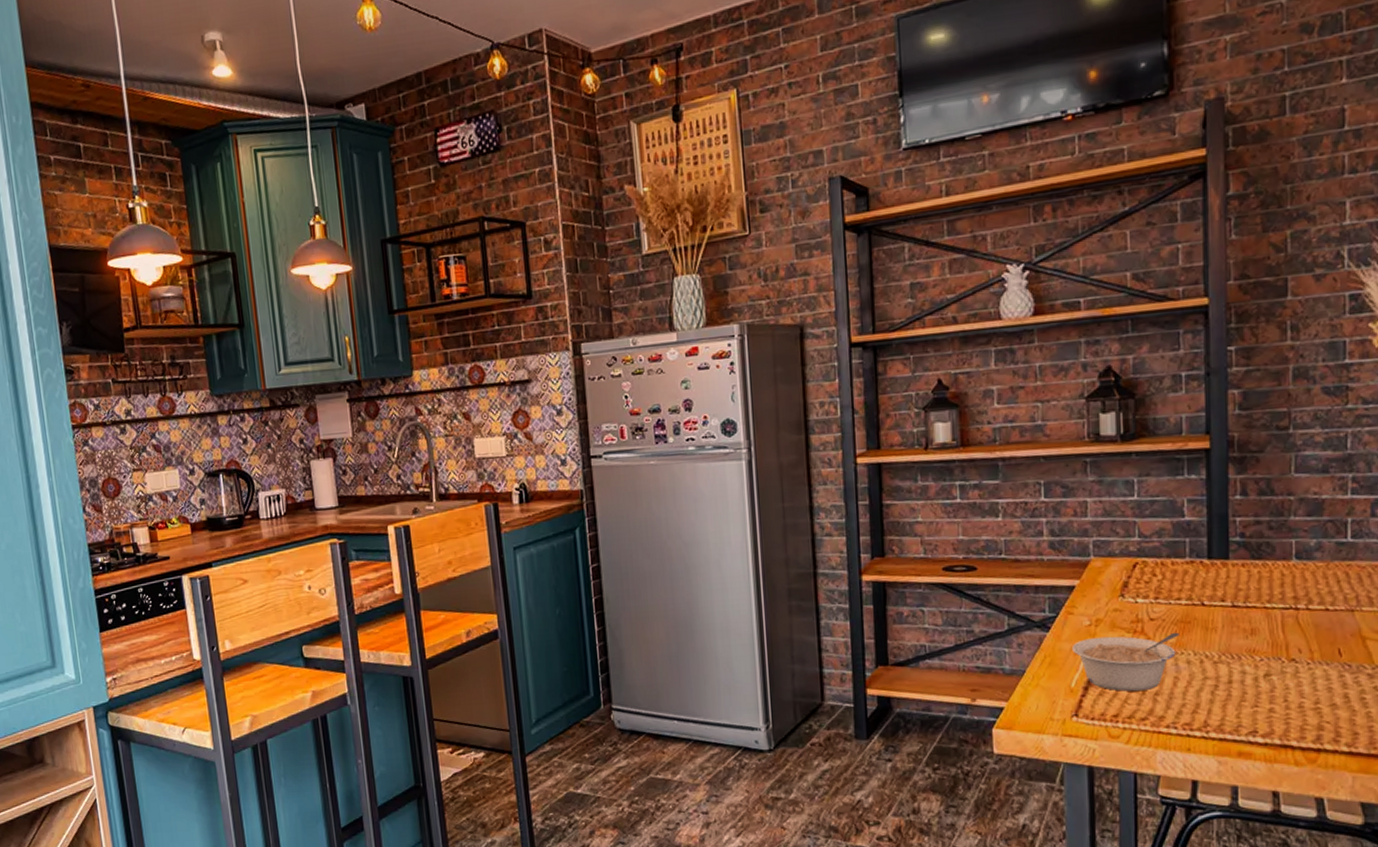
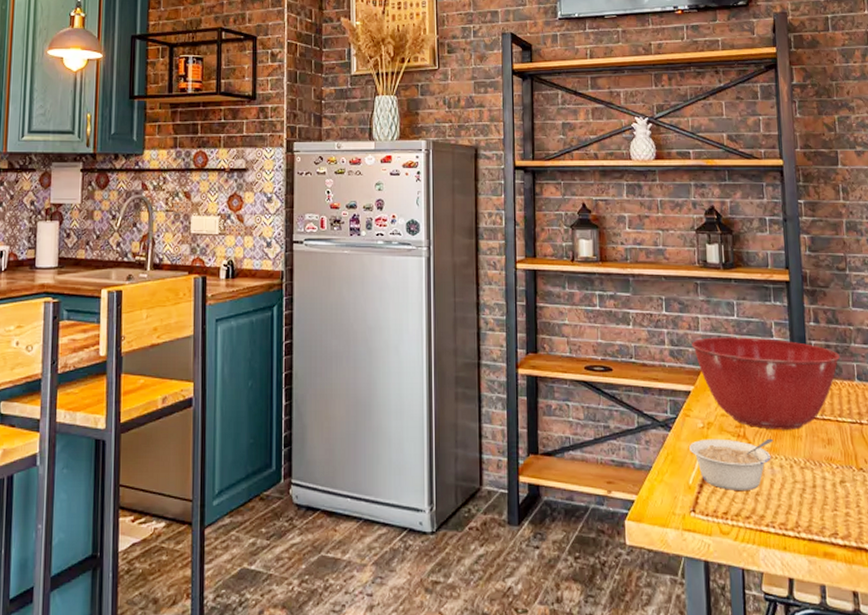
mixing bowl: none [1077,519,1274,623] -> present [692,337,840,430]

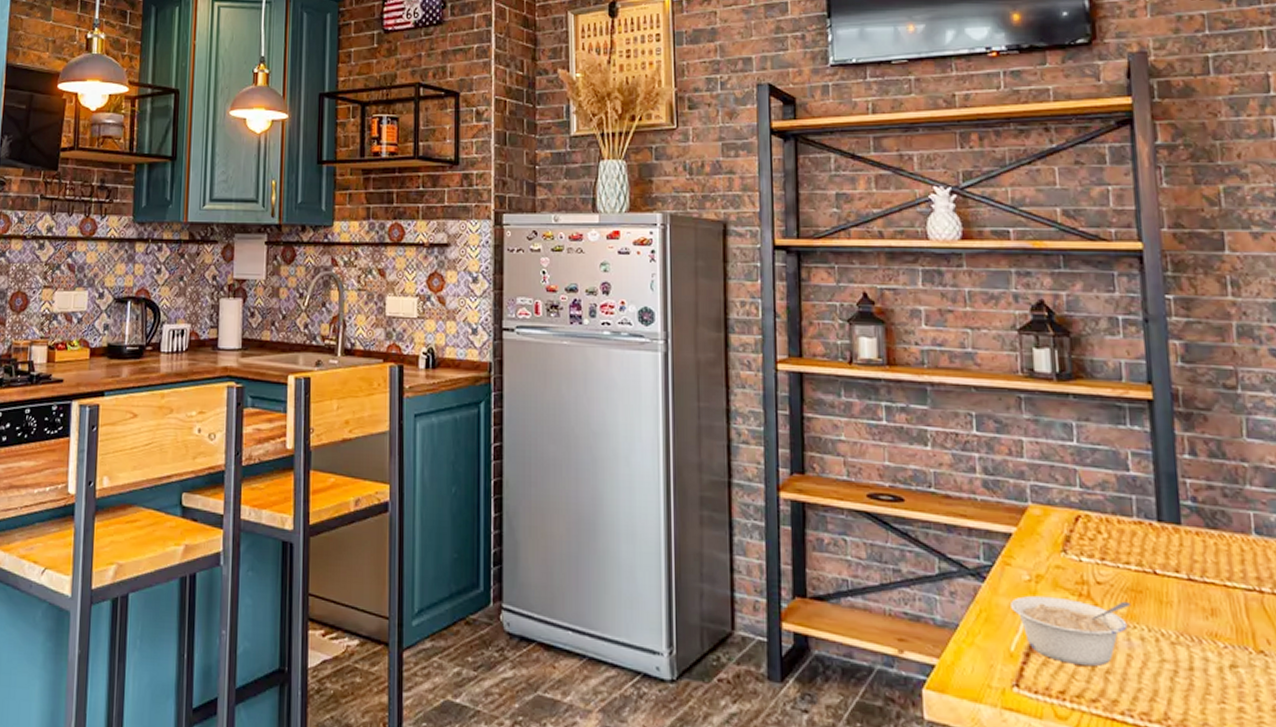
mixing bowl: present [692,337,840,430] -> none [1013,466,1229,593]

